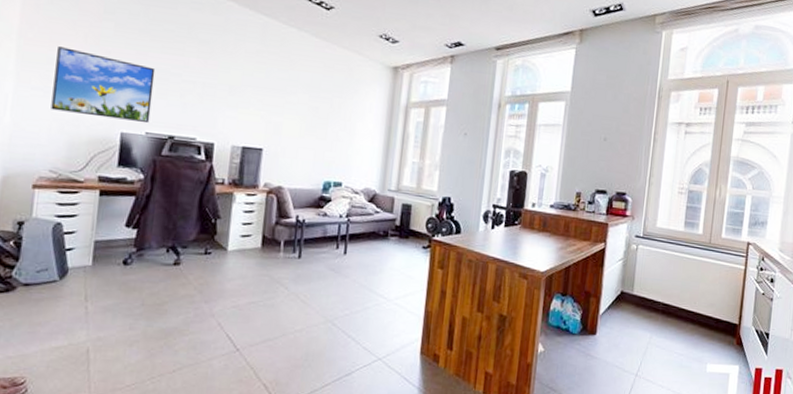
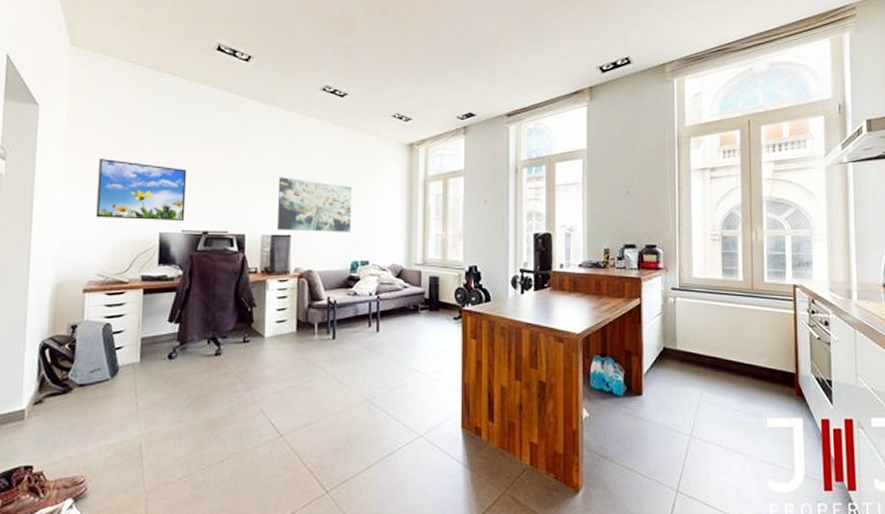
wall art: none [249,87,330,152] -> present [277,177,352,232]

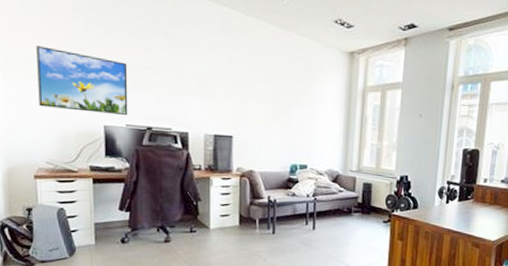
wall art: present [277,177,352,232] -> none [220,77,292,137]

